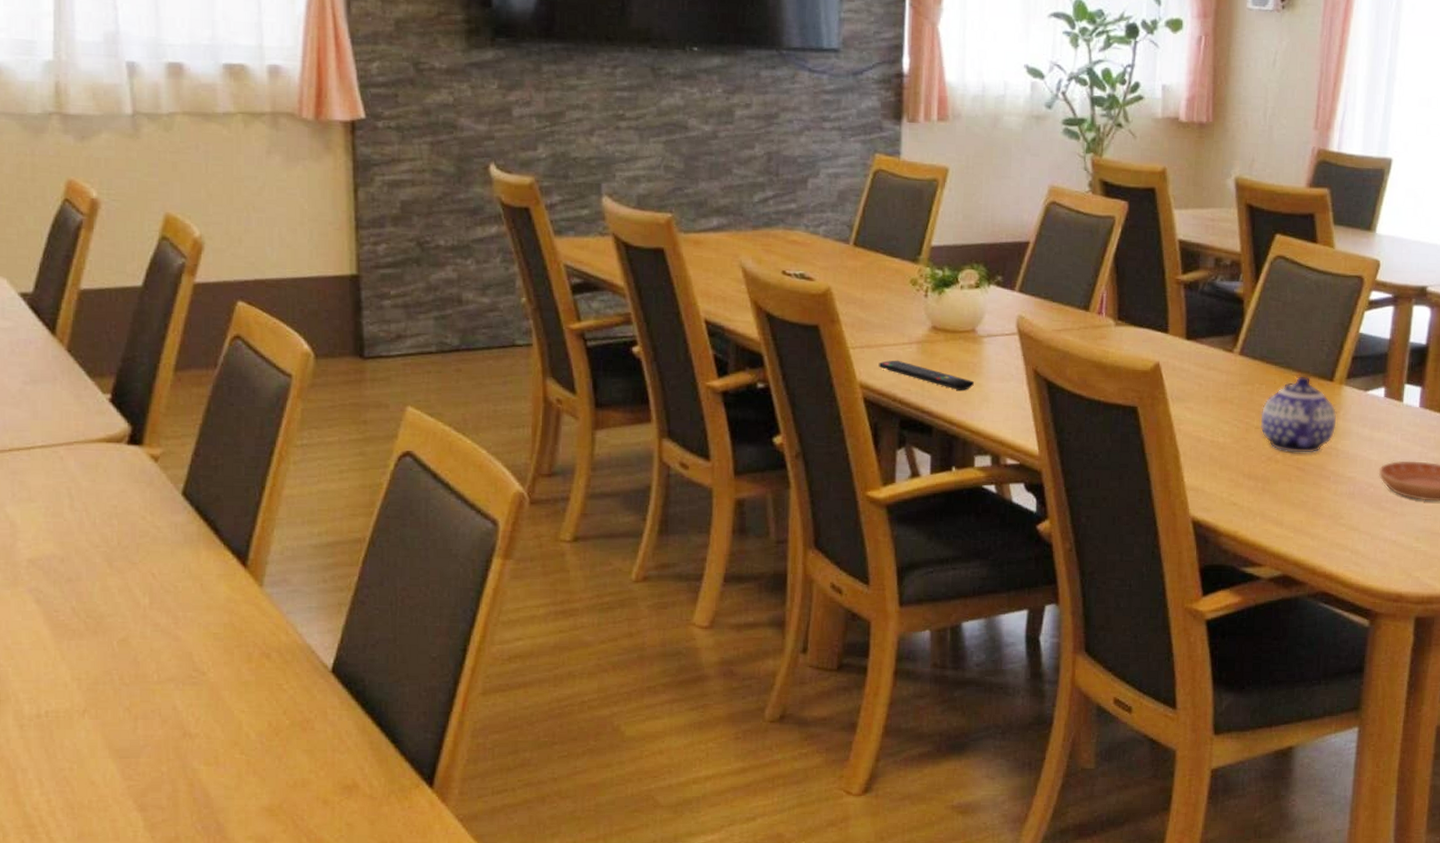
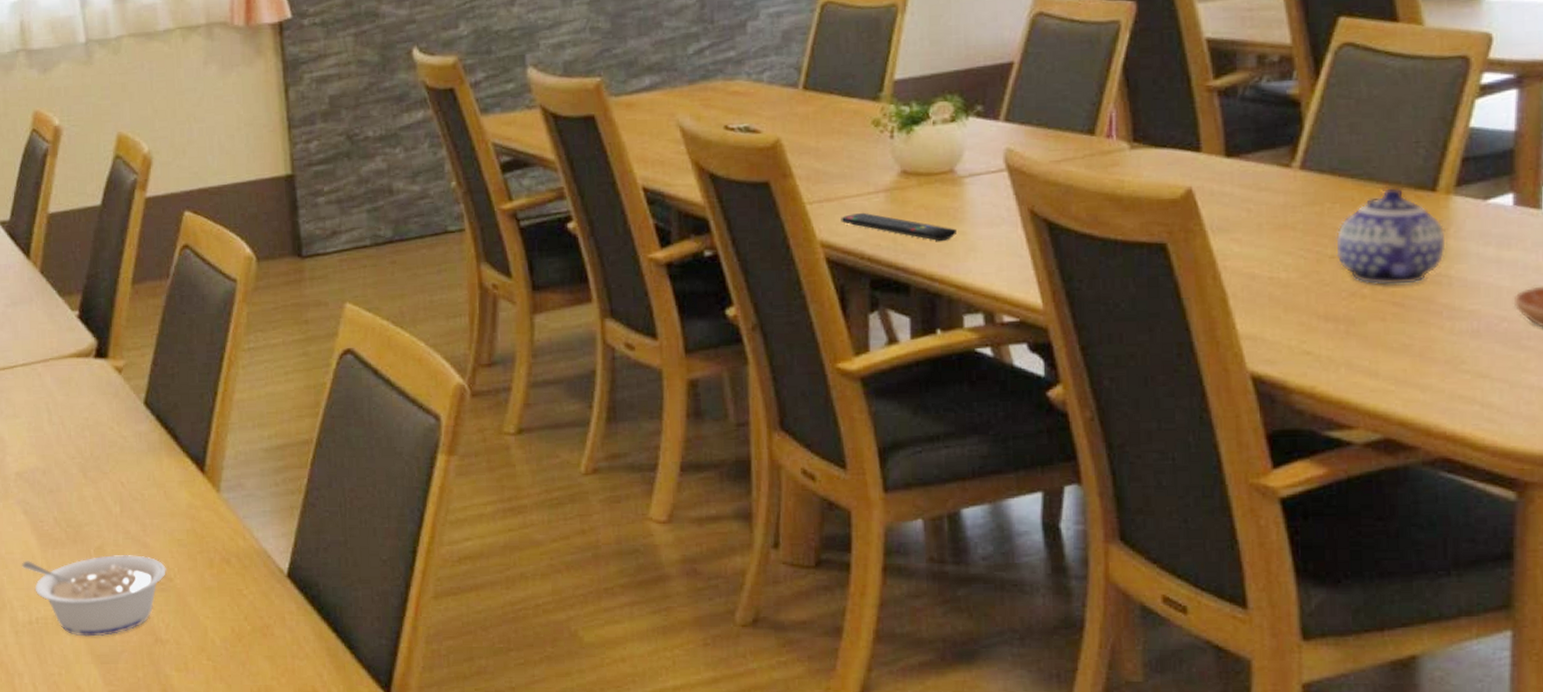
legume: none [30,648,199,731] -> present [21,555,166,637]

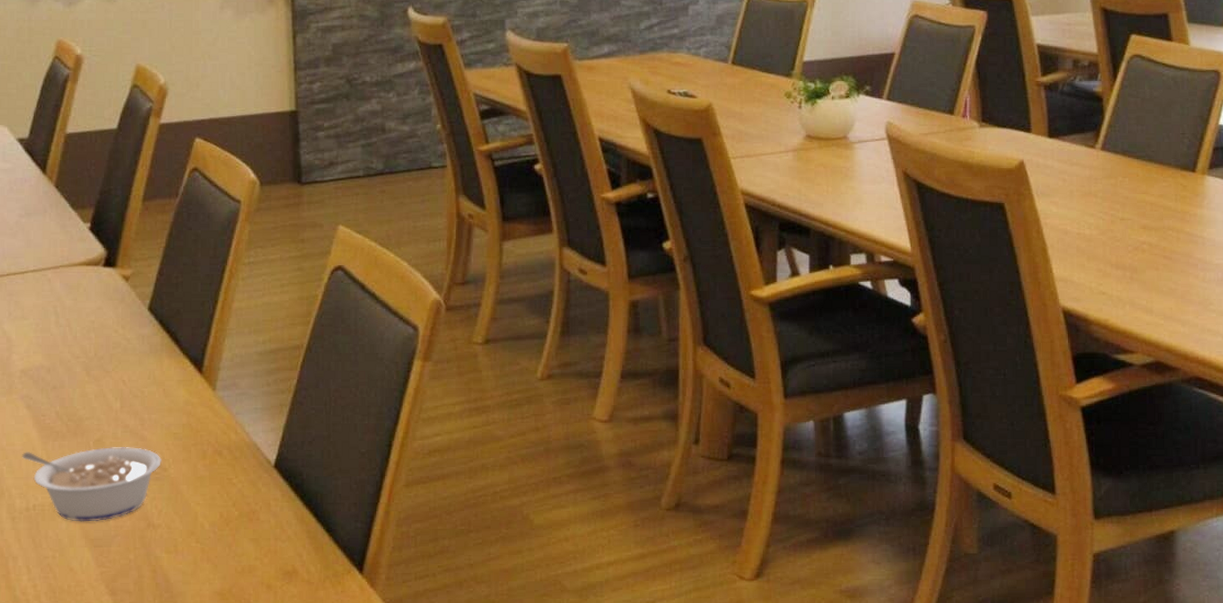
remote control: present [841,212,956,241] -> none [758,167,847,193]
teapot: present [1336,188,1446,285] -> none [1125,168,1201,242]

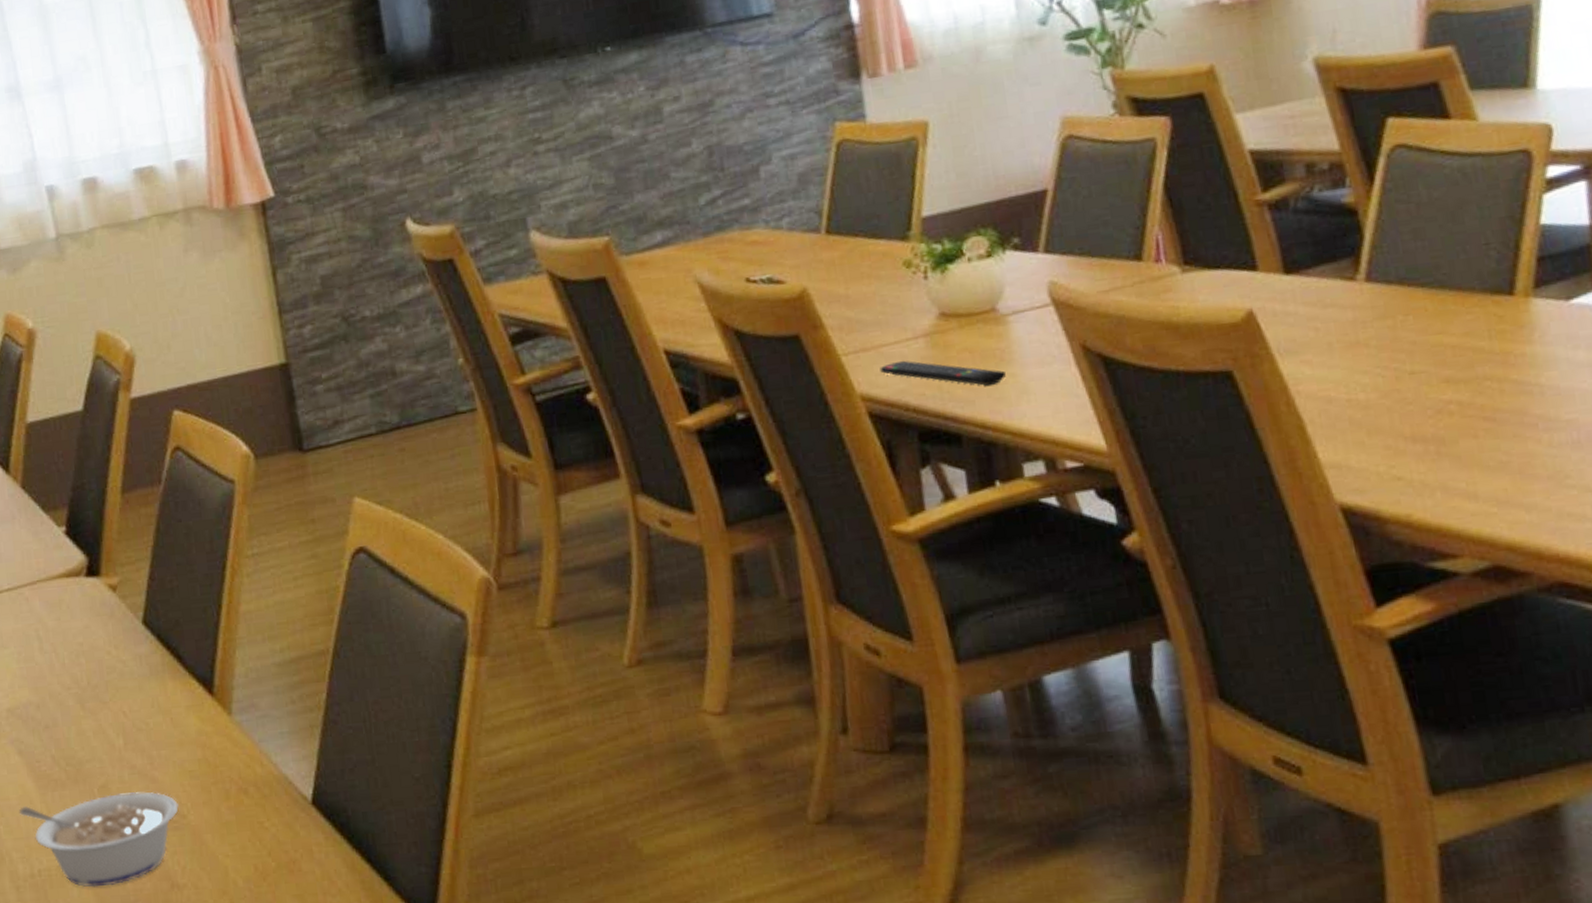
remote control: none [758,167,847,193] -> present [880,360,1006,386]

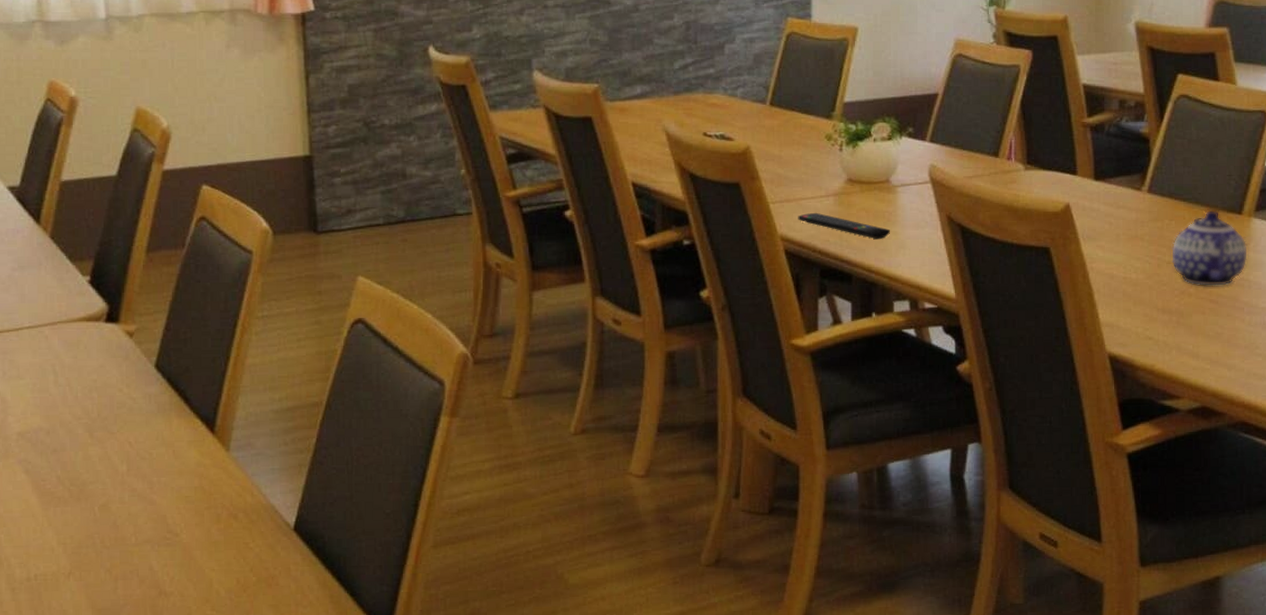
legume: present [18,792,179,887] -> none [20,512,173,592]
teapot: none [1413,294,1533,400] -> present [1171,210,1247,286]

